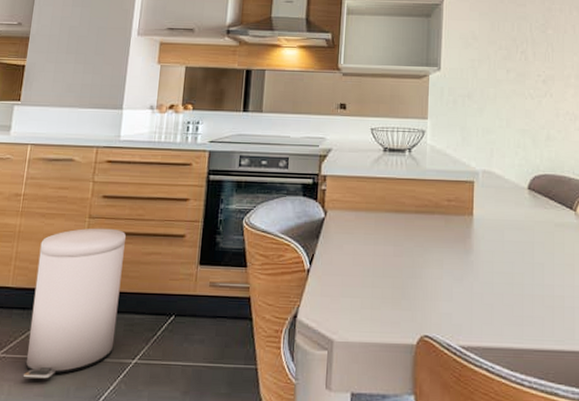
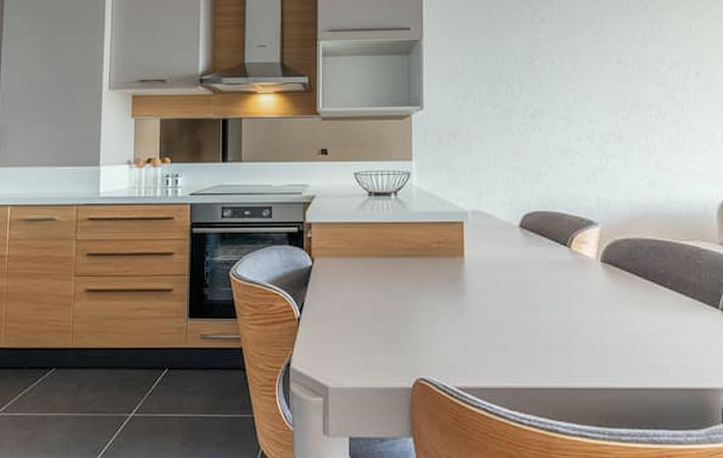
pedal bin: present [22,228,126,380] -> none [23,286,113,436]

